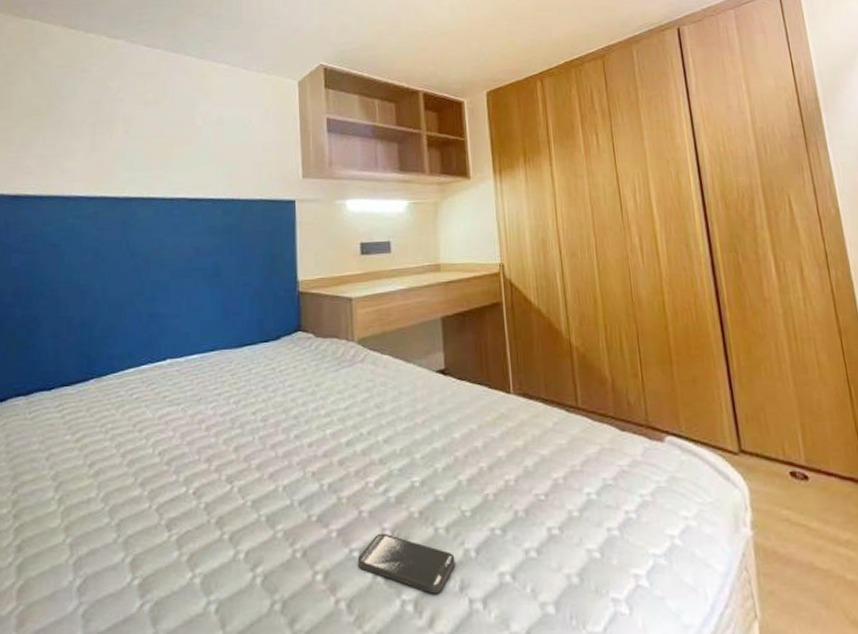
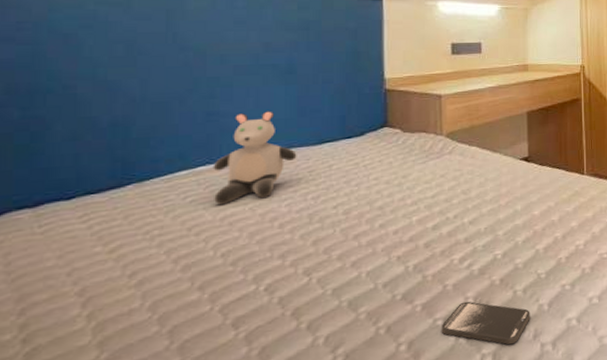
stuffed animal: none [153,313,221,404] -> present [213,111,297,205]

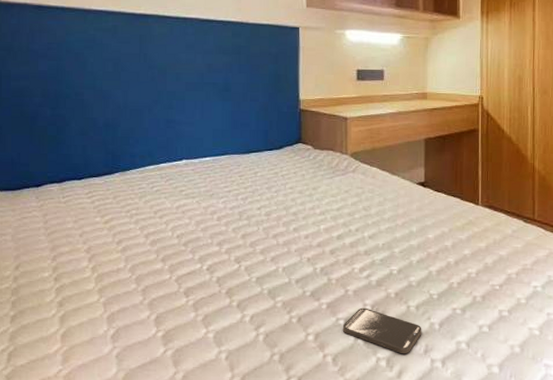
stuffed animal: present [213,111,297,205] -> none [171,122,231,196]

